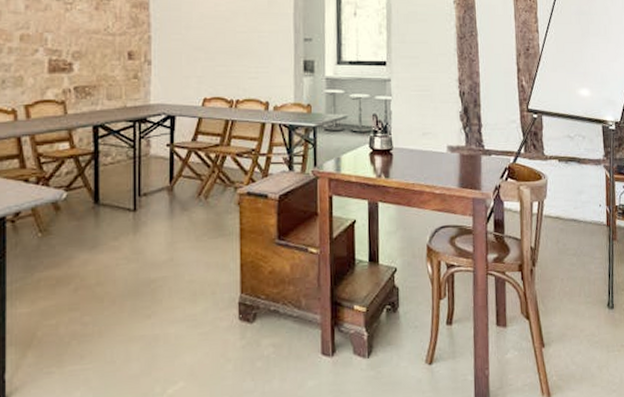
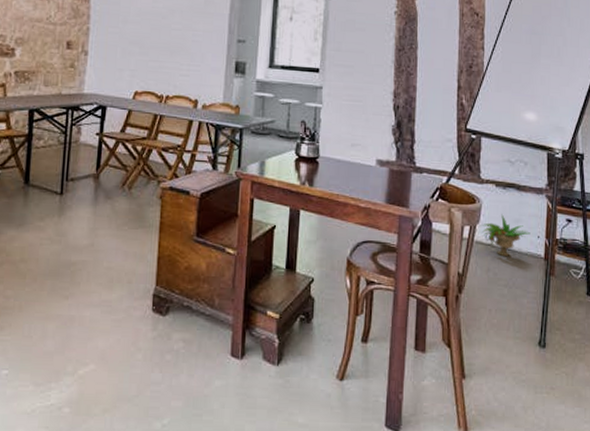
potted plant: none [546,187,593,228] -> present [479,214,531,257]

